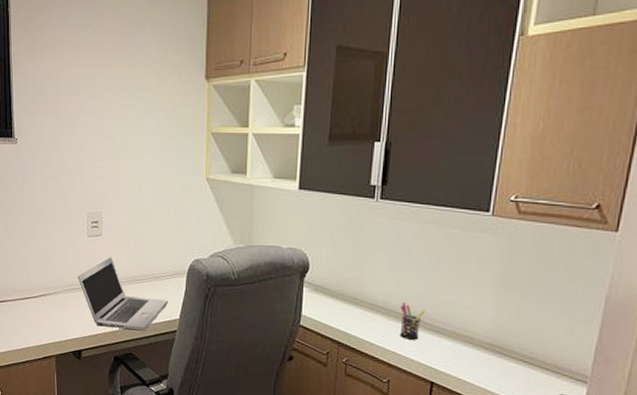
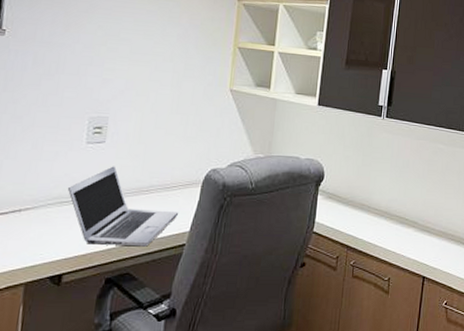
pen holder: present [399,303,425,340] -> none [399,207,419,240]

